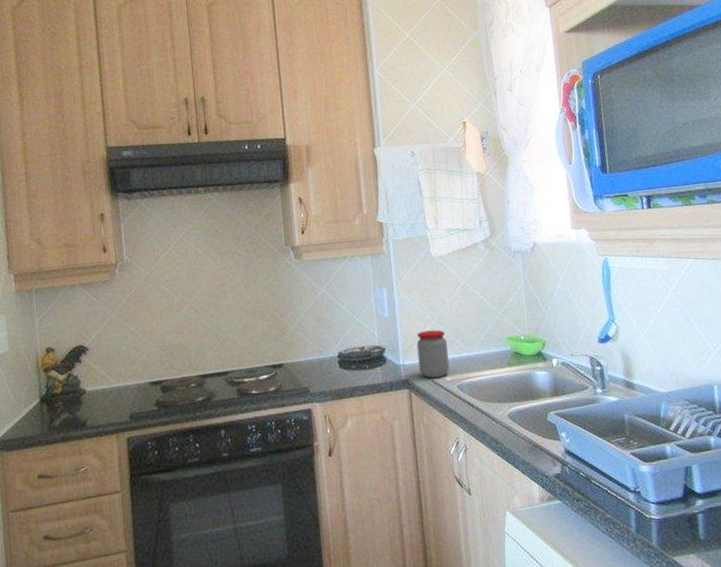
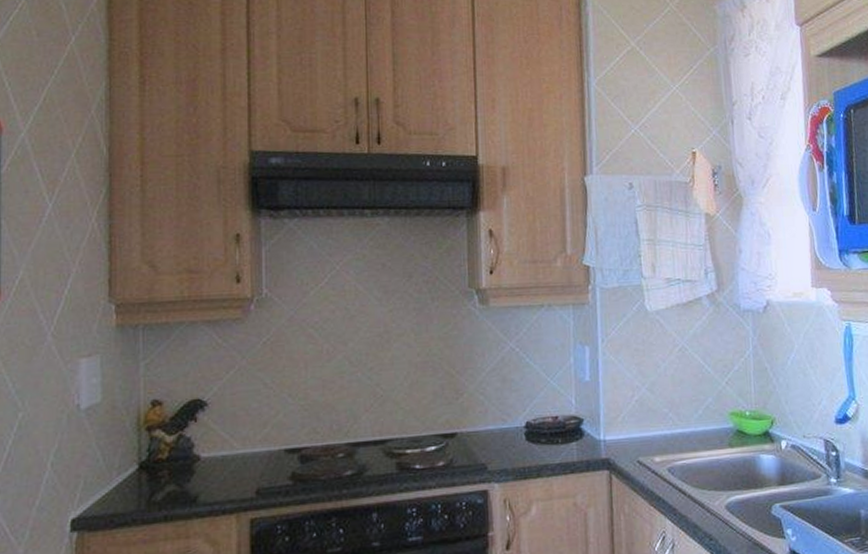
jar: present [416,329,450,378] -> none [621,399,660,458]

